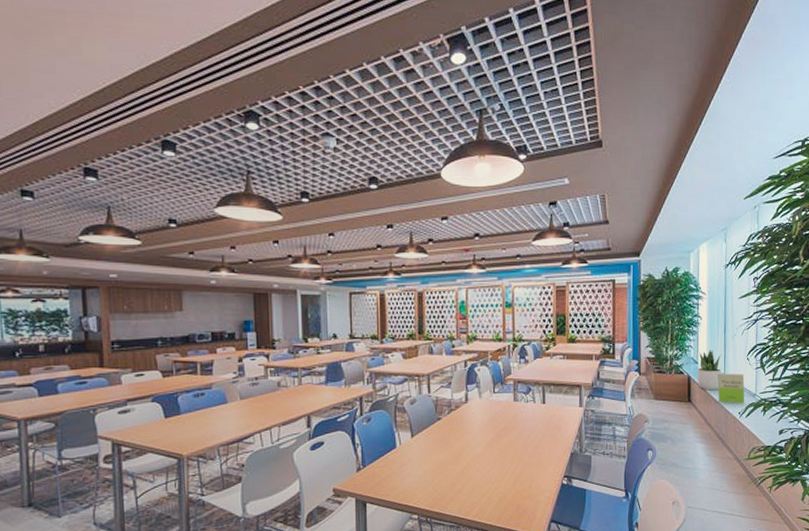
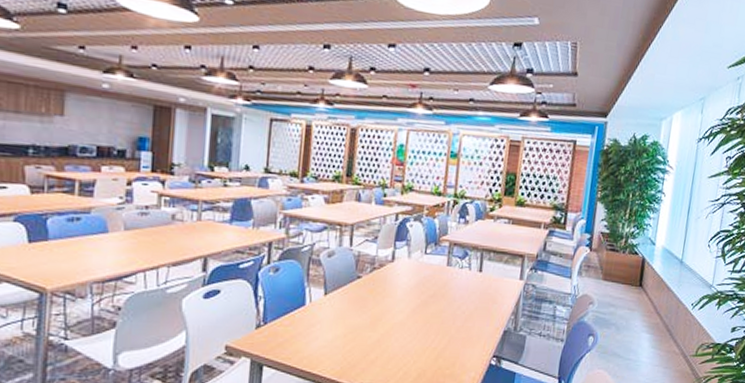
planter: present [697,350,722,391] -> none [652,231,681,277]
book: present [717,373,745,403] -> none [671,258,703,294]

